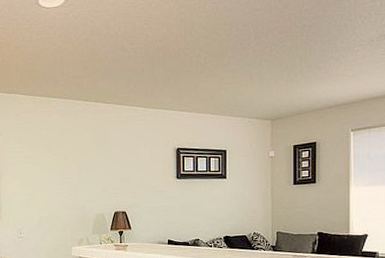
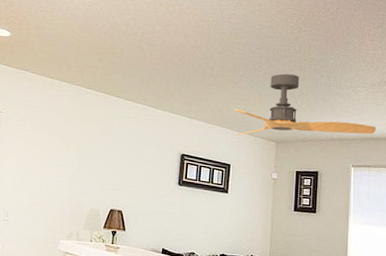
ceiling fan: none [225,46,375,120] -> present [234,73,376,136]

